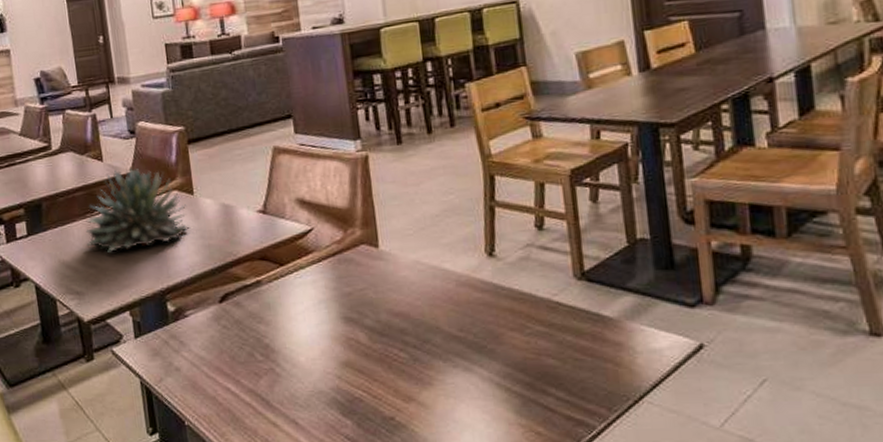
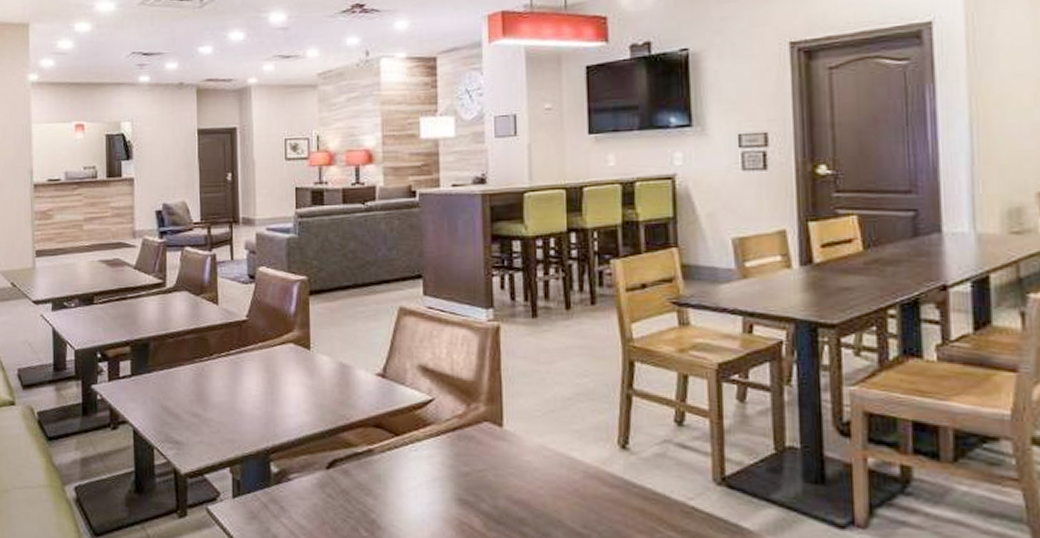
succulent plant: present [86,167,190,252] -> none [192,313,303,402]

